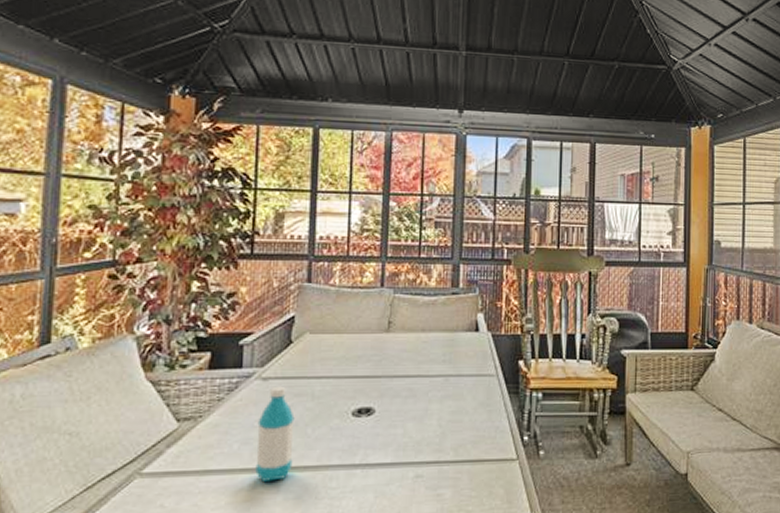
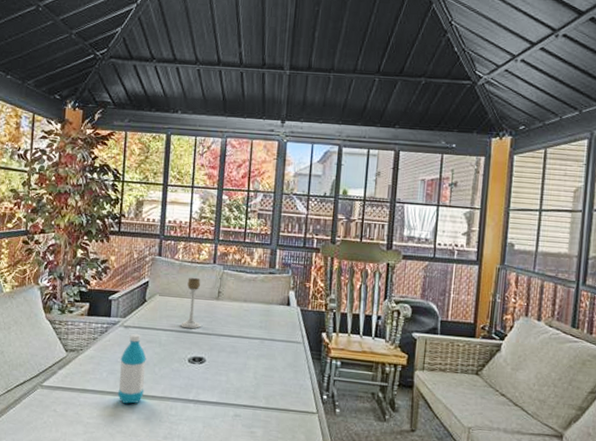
candle holder: none [340,307,367,373] -> present [181,278,201,329]

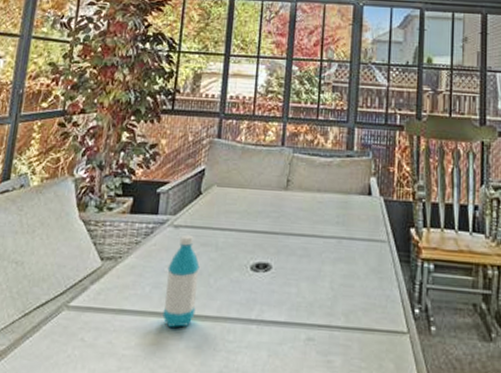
candle holder: present [181,278,201,329] -> none [242,164,266,227]

